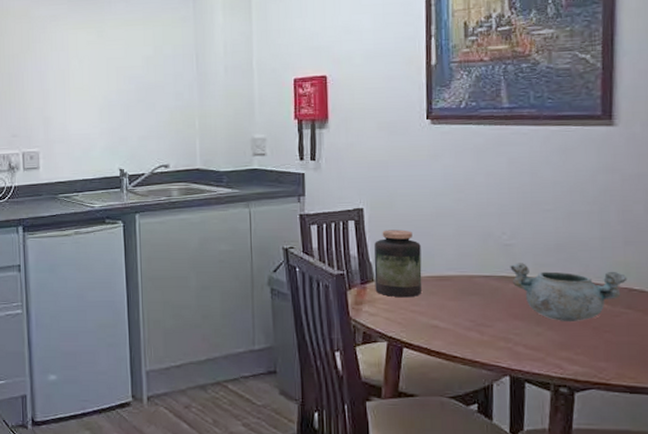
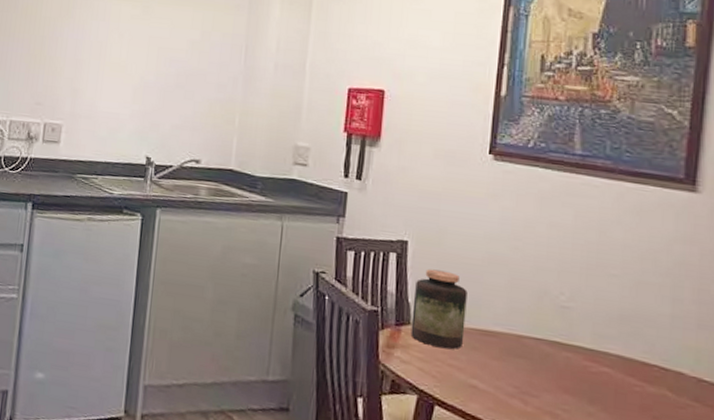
decorative bowl: present [510,263,628,323] -> none [565,329,698,407]

